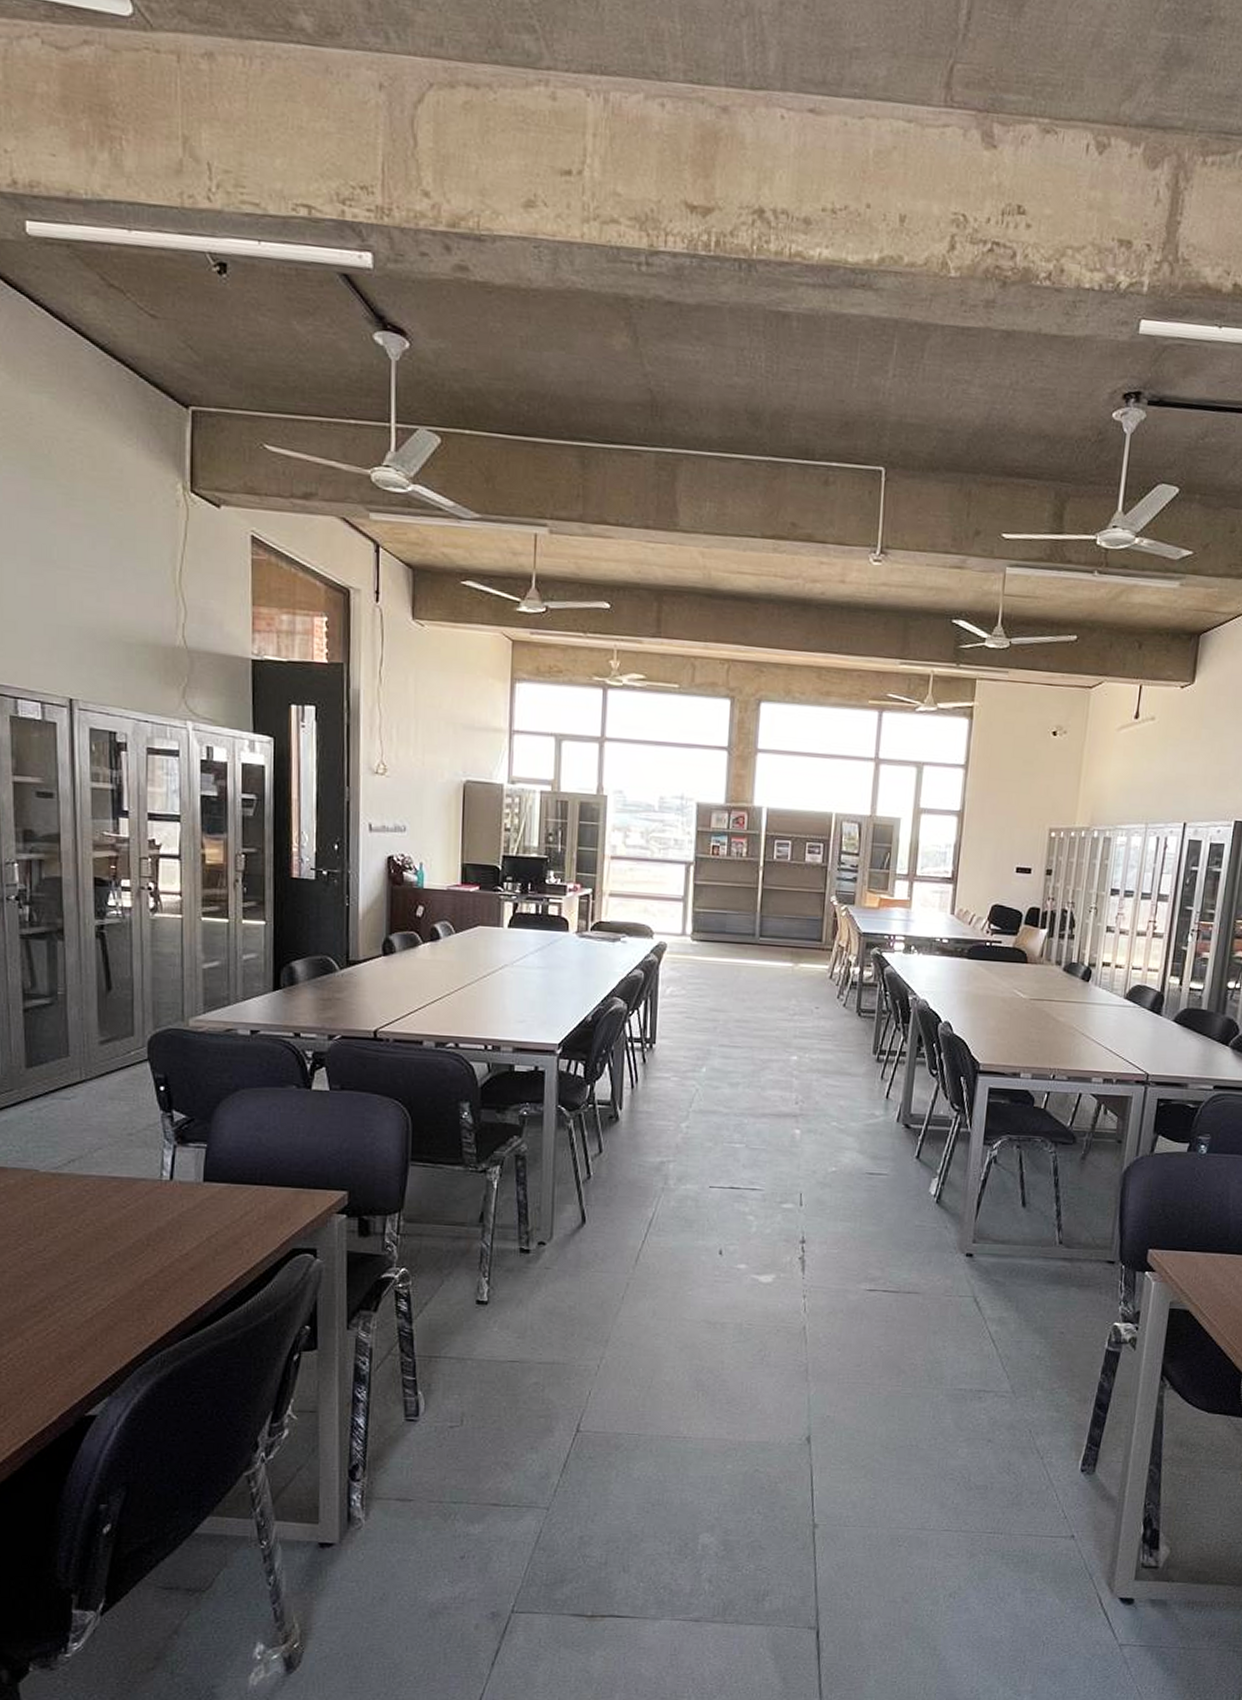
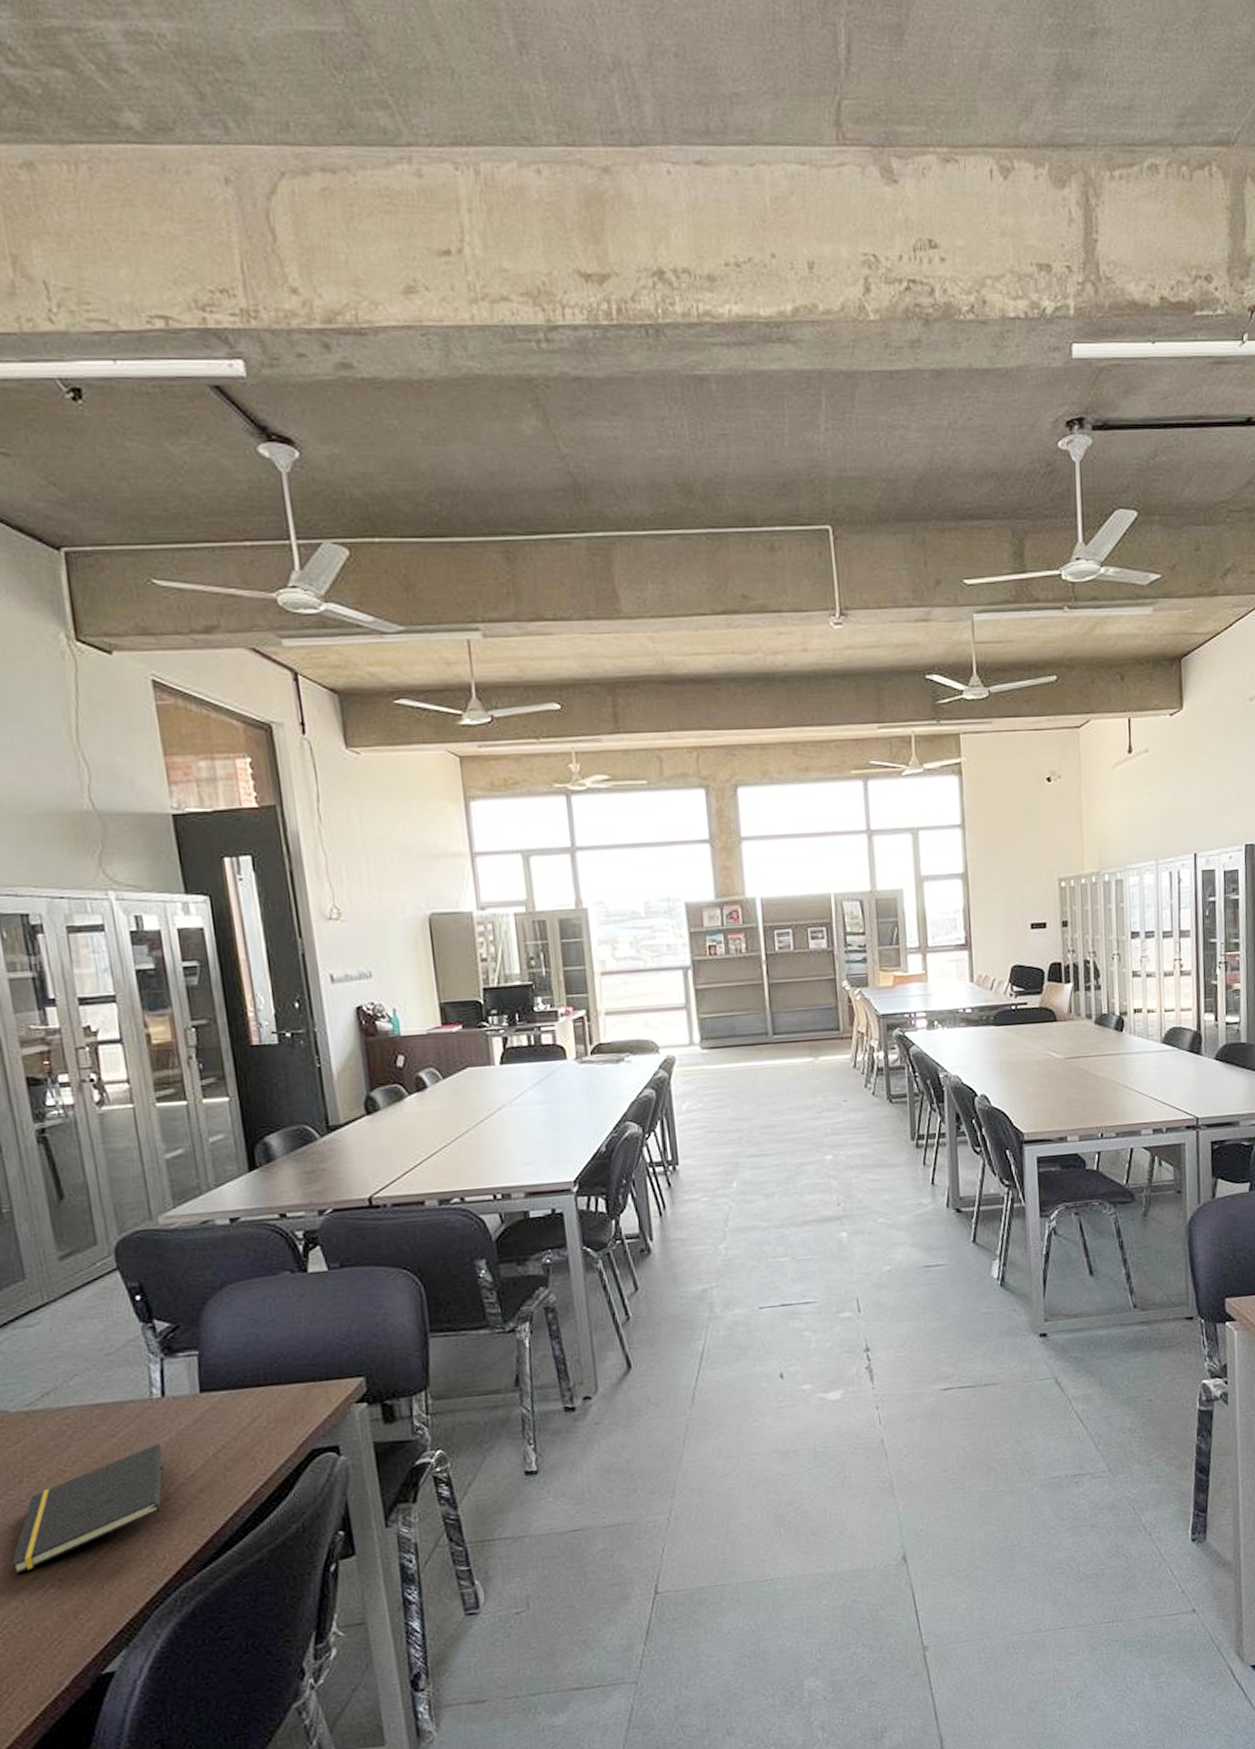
notepad: none [21,1220,165,1315] -> present [10,1443,164,1575]

